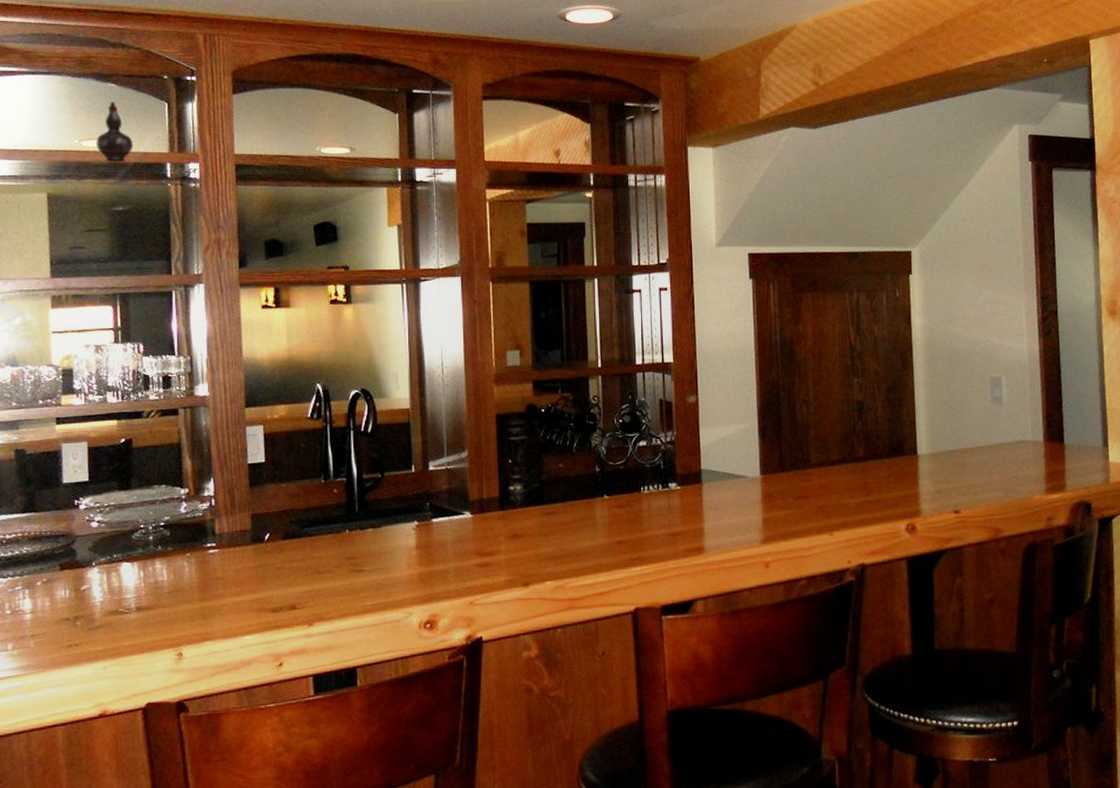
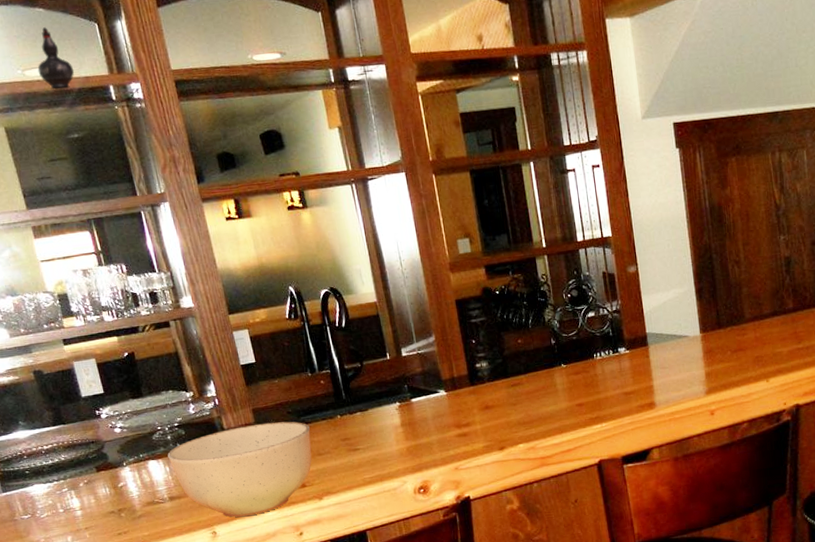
bowl: none [145,531,312,639] -> present [167,421,312,517]

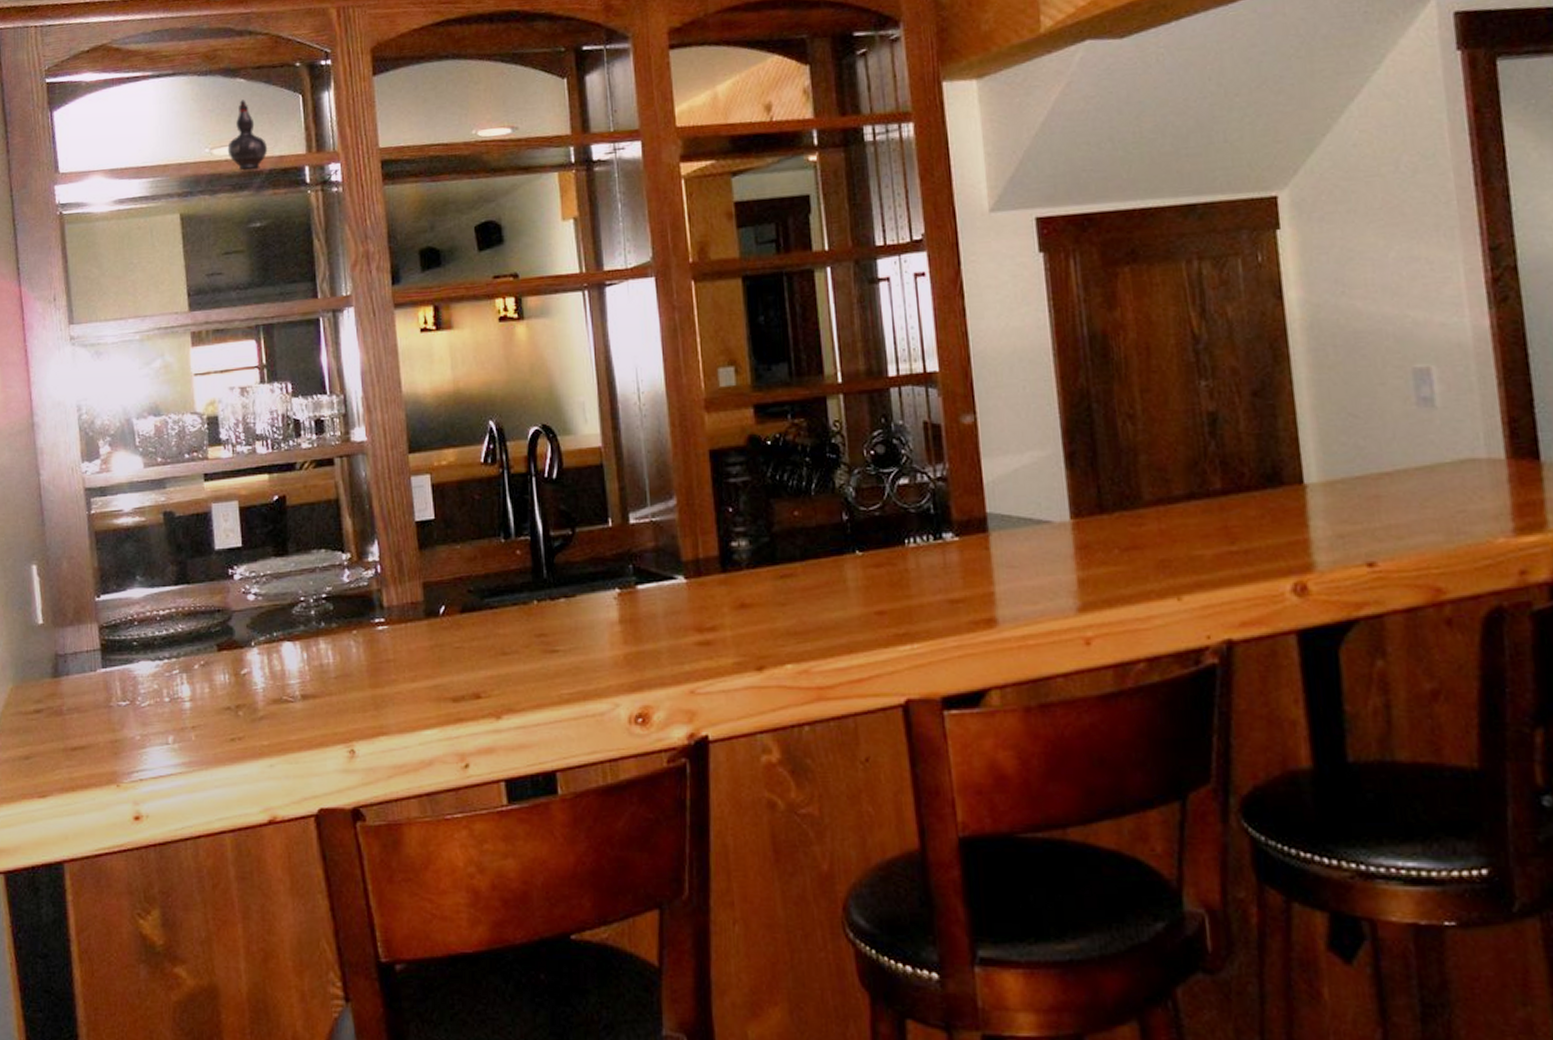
bowl: present [167,421,312,517] -> none [308,602,495,733]

